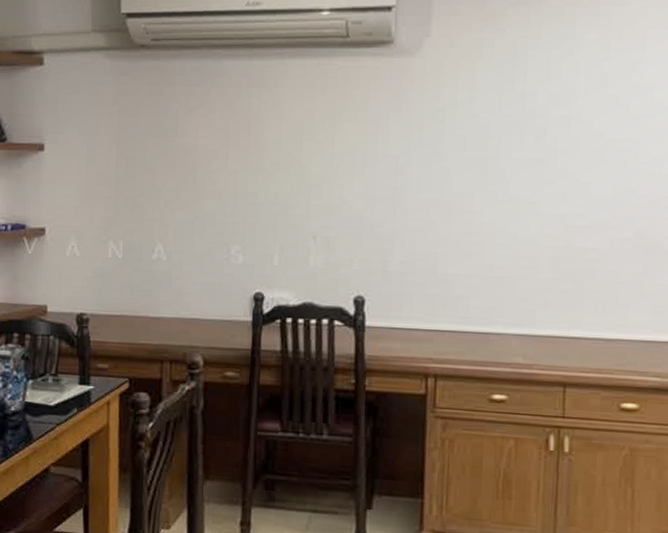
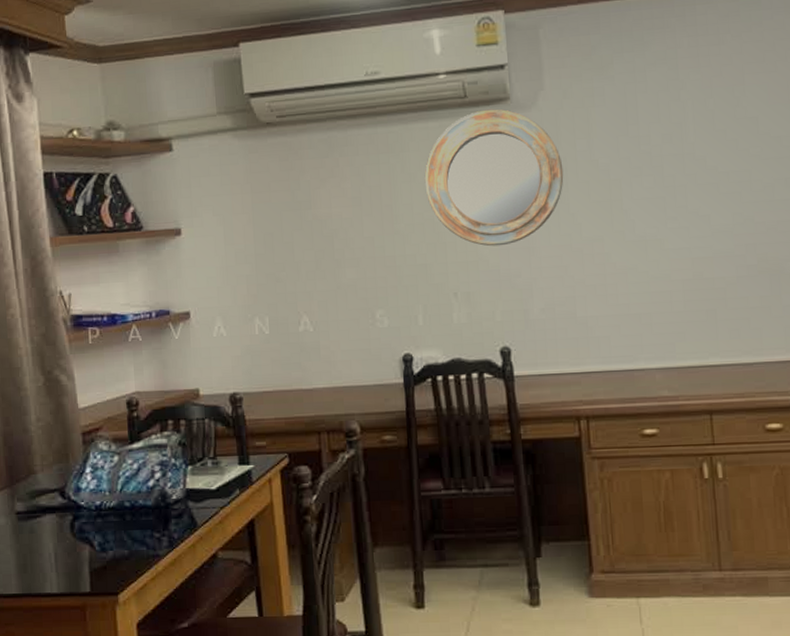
home mirror: none [295,51,441,193] -> present [424,109,564,247]

